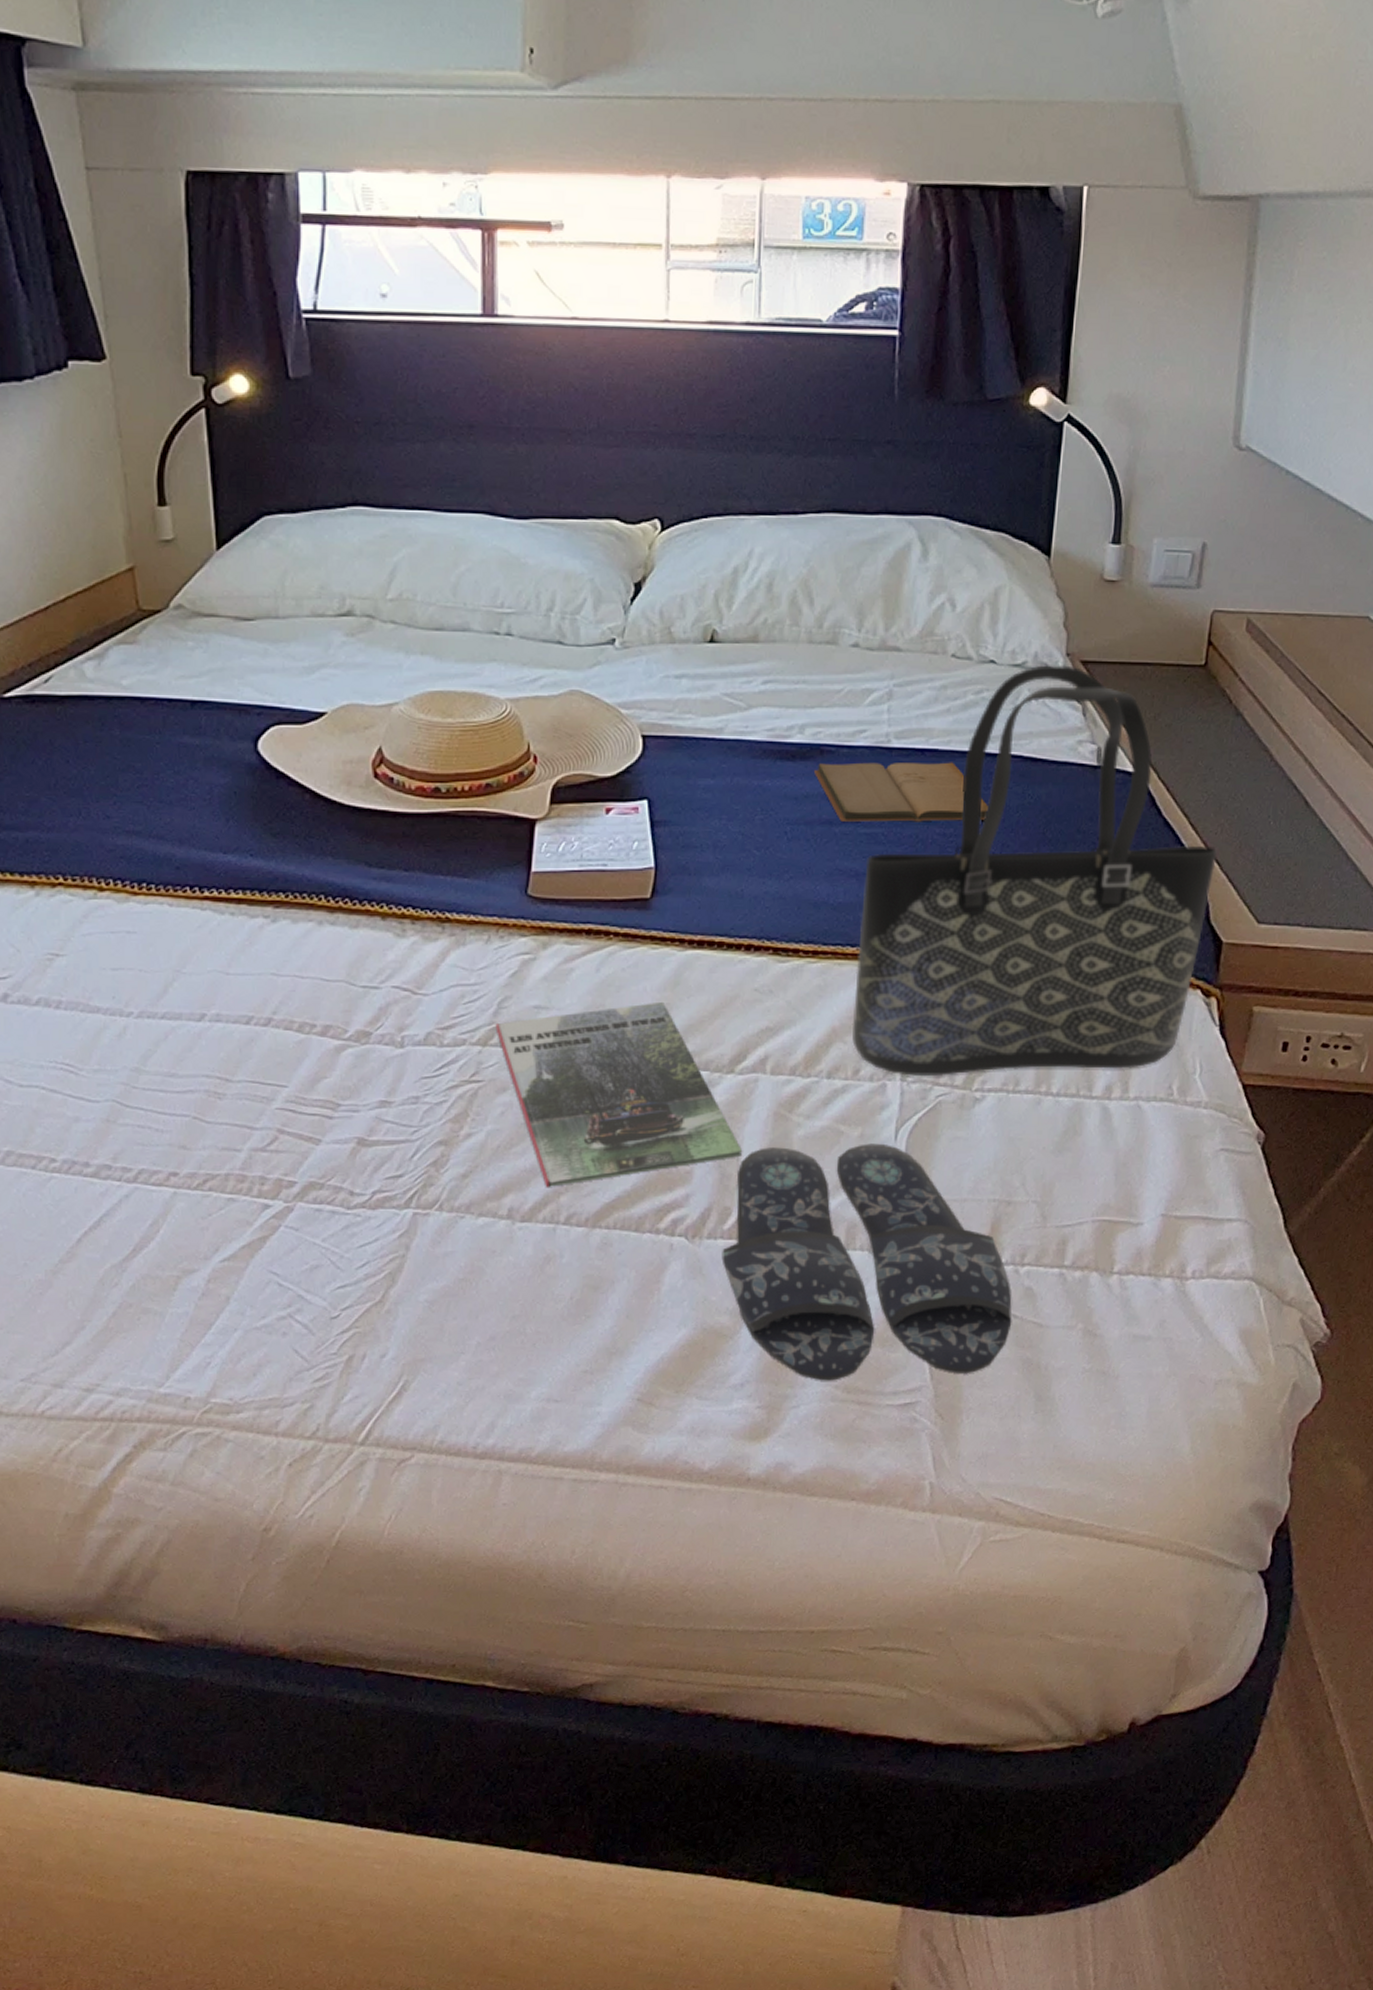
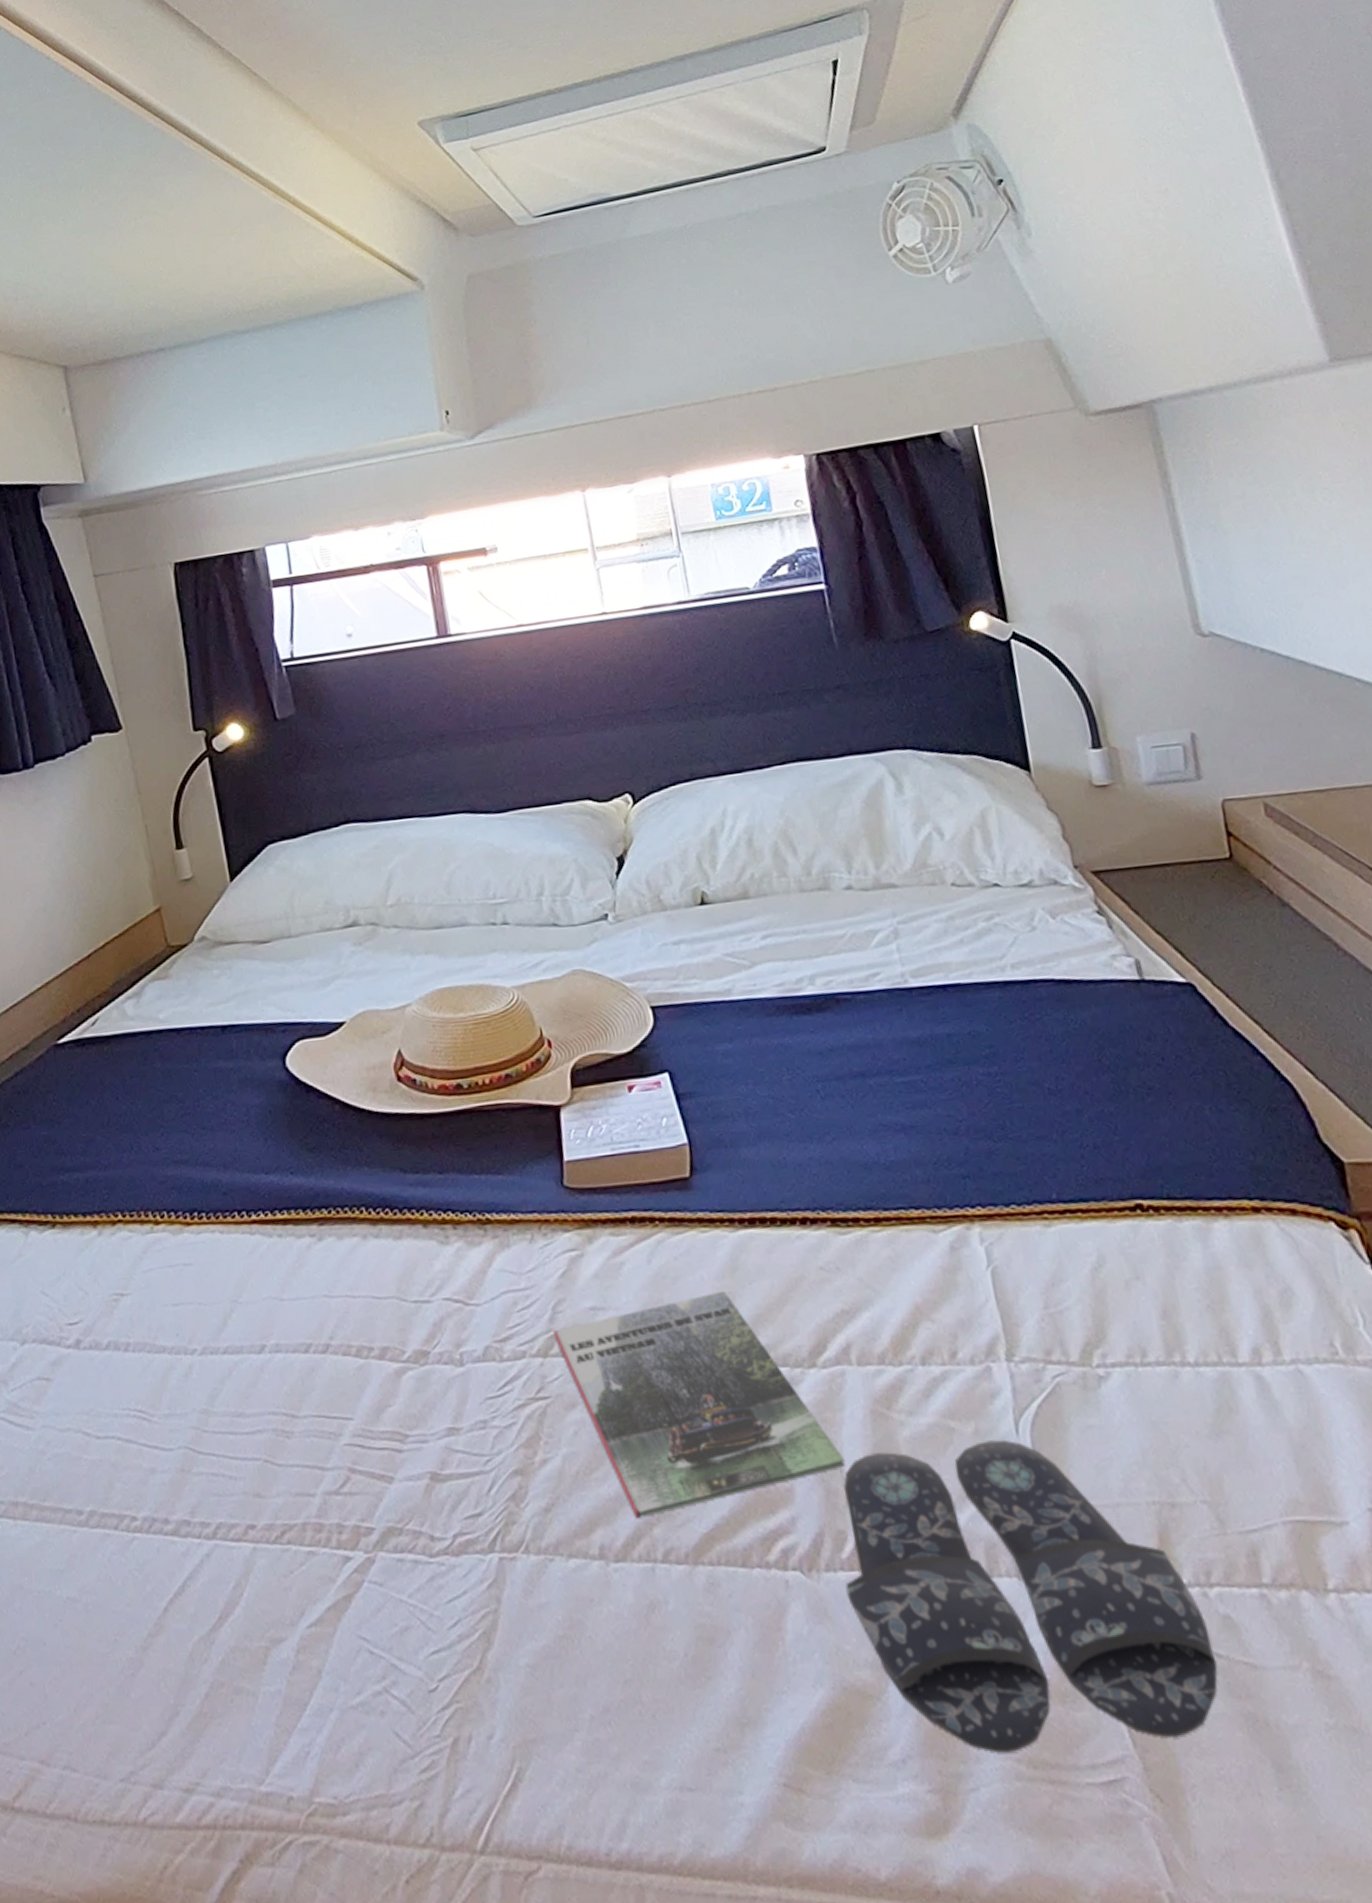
book: present [813,762,988,822] -> none [833,995,1031,1072]
tote bag: present [852,665,1218,1076] -> none [910,878,1324,1355]

